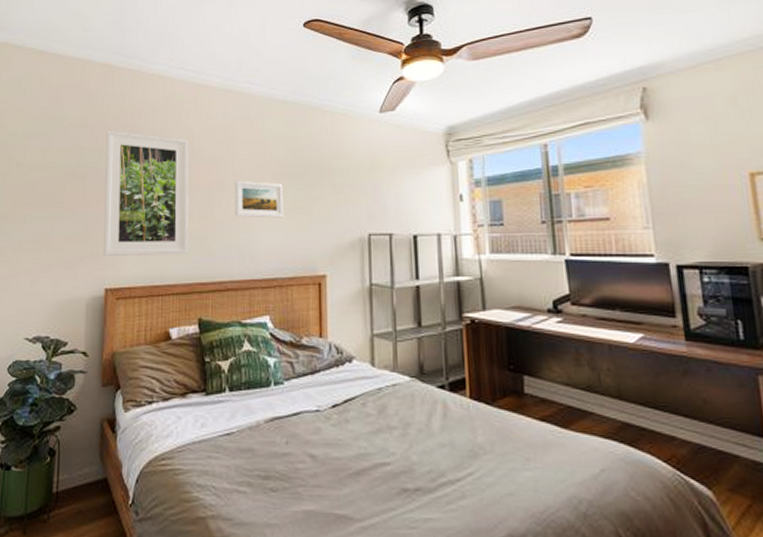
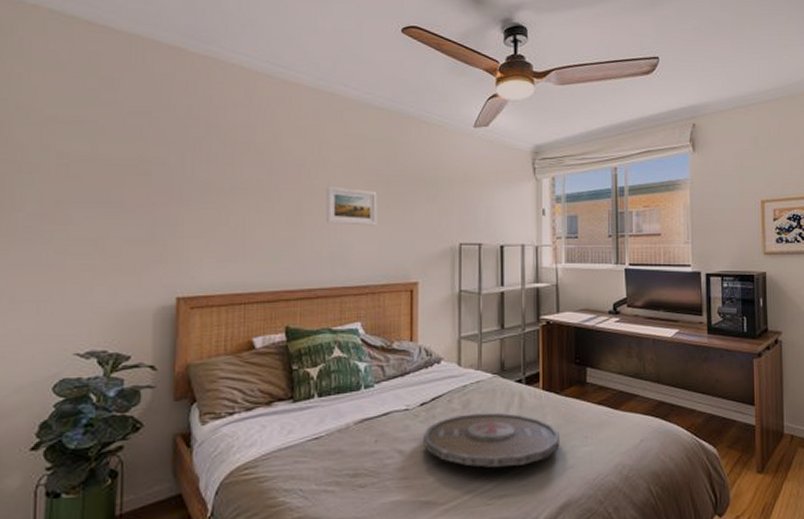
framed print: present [103,130,189,256] -> none [173,122,275,262]
serving tray: none [335,420,495,486] -> present [422,412,559,468]

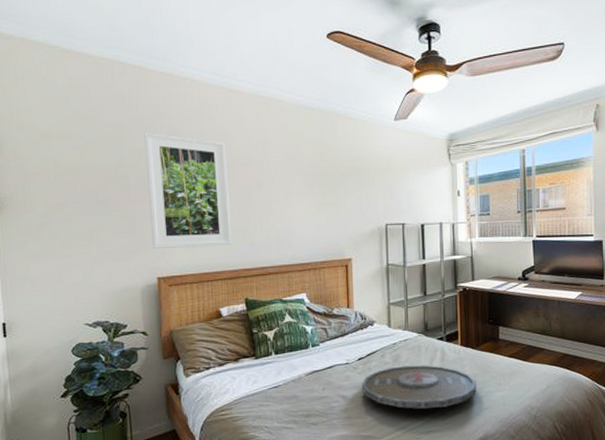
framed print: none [173,122,275,262] -> present [144,132,232,249]
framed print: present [326,186,377,226] -> none [270,179,315,213]

